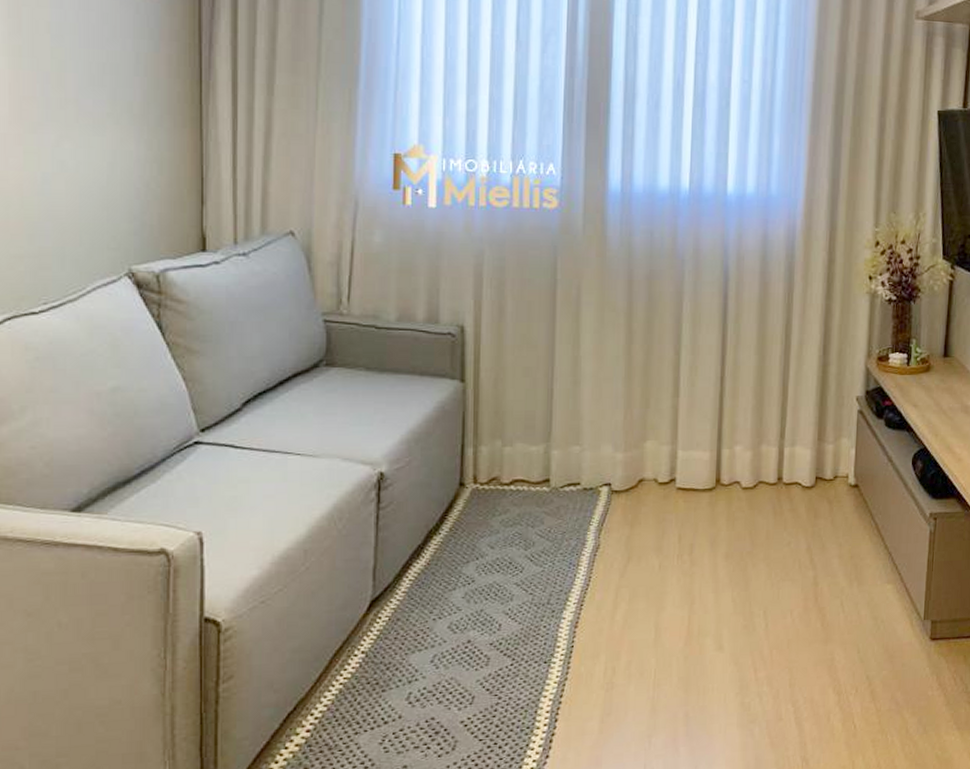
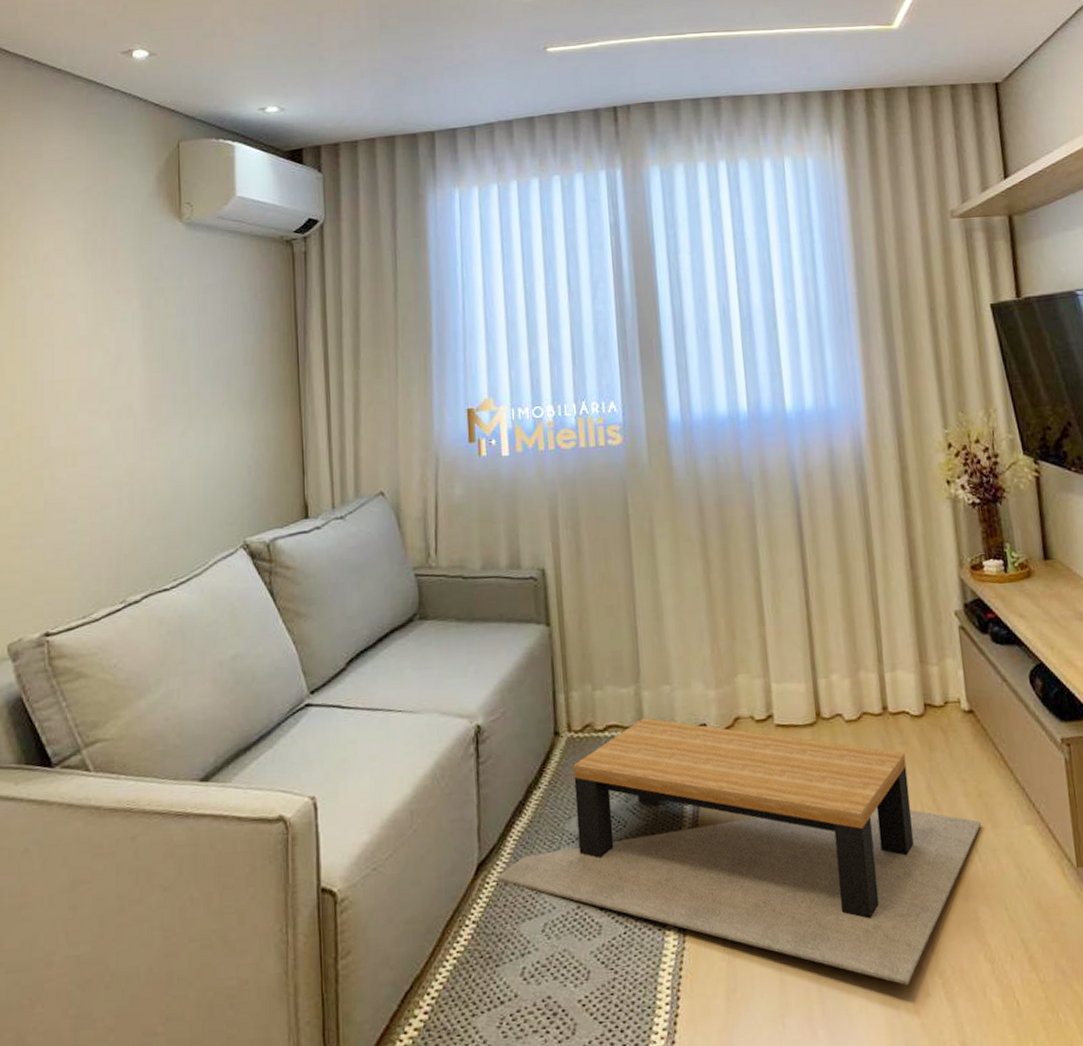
coffee table: none [389,475,850,712] -> present [496,718,982,985]

